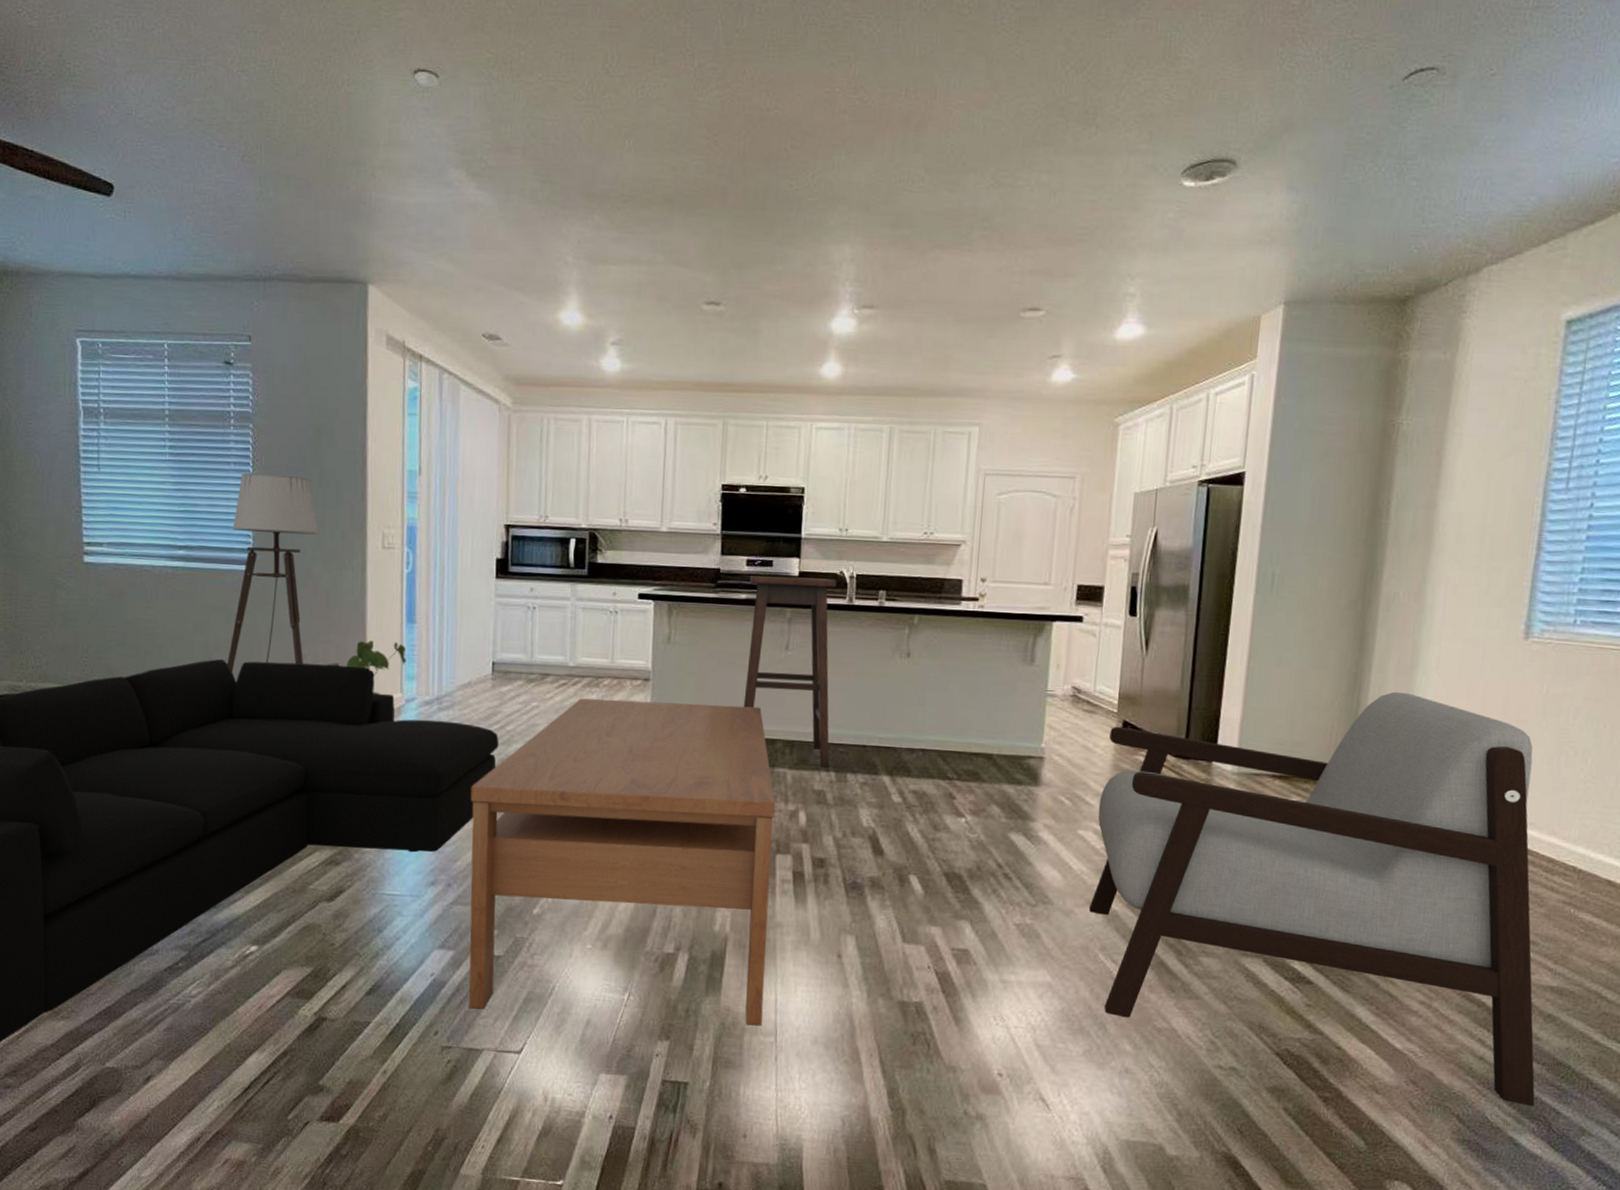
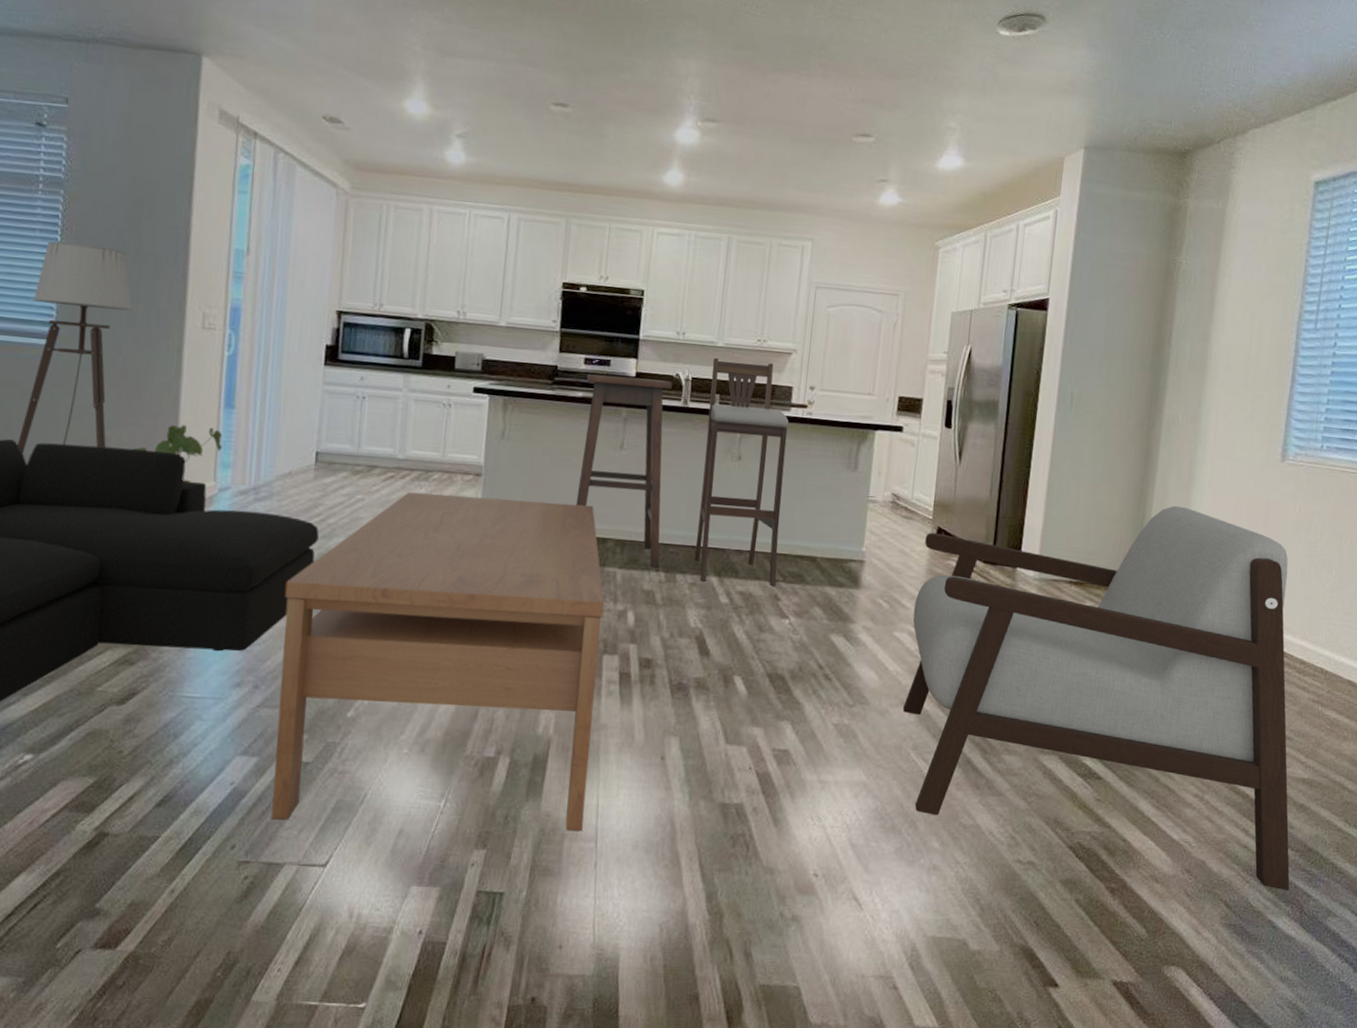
toaster: none [618,558,650,580] -> present [453,350,487,373]
bar stool: none [865,553,959,786] -> present [694,357,789,587]

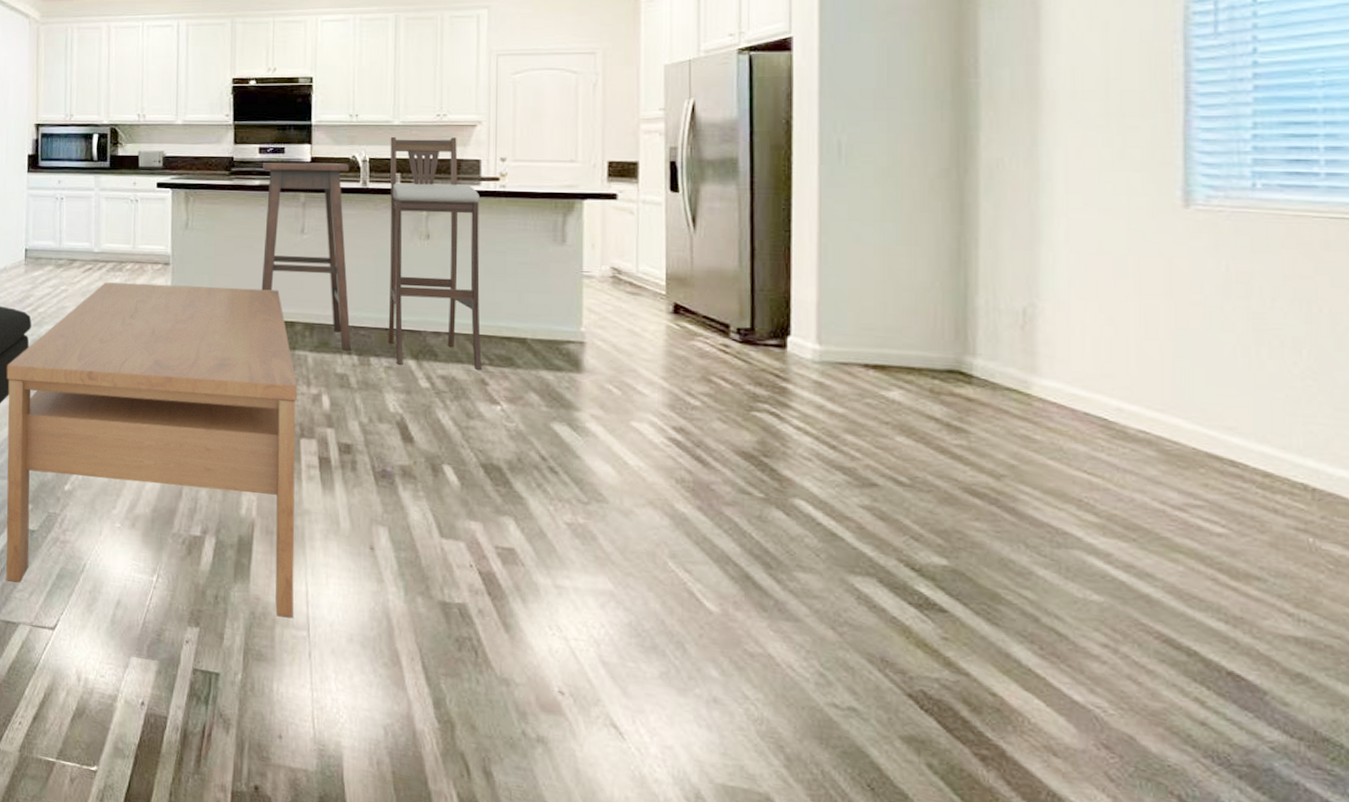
armchair: present [903,505,1290,891] -> none [652,269,1295,795]

